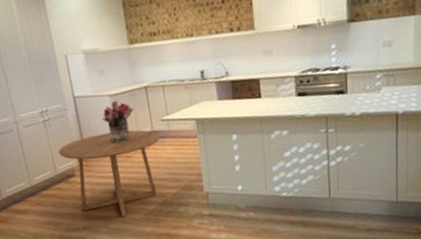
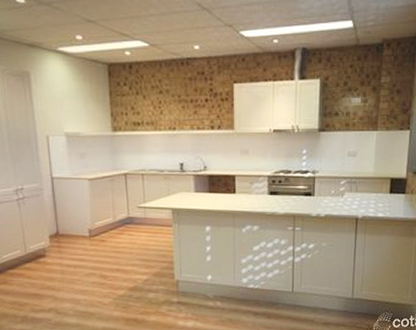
dining table: present [58,129,161,217] -> none [31,215,136,301]
bouquet: present [102,100,134,143] -> none [79,184,112,227]

